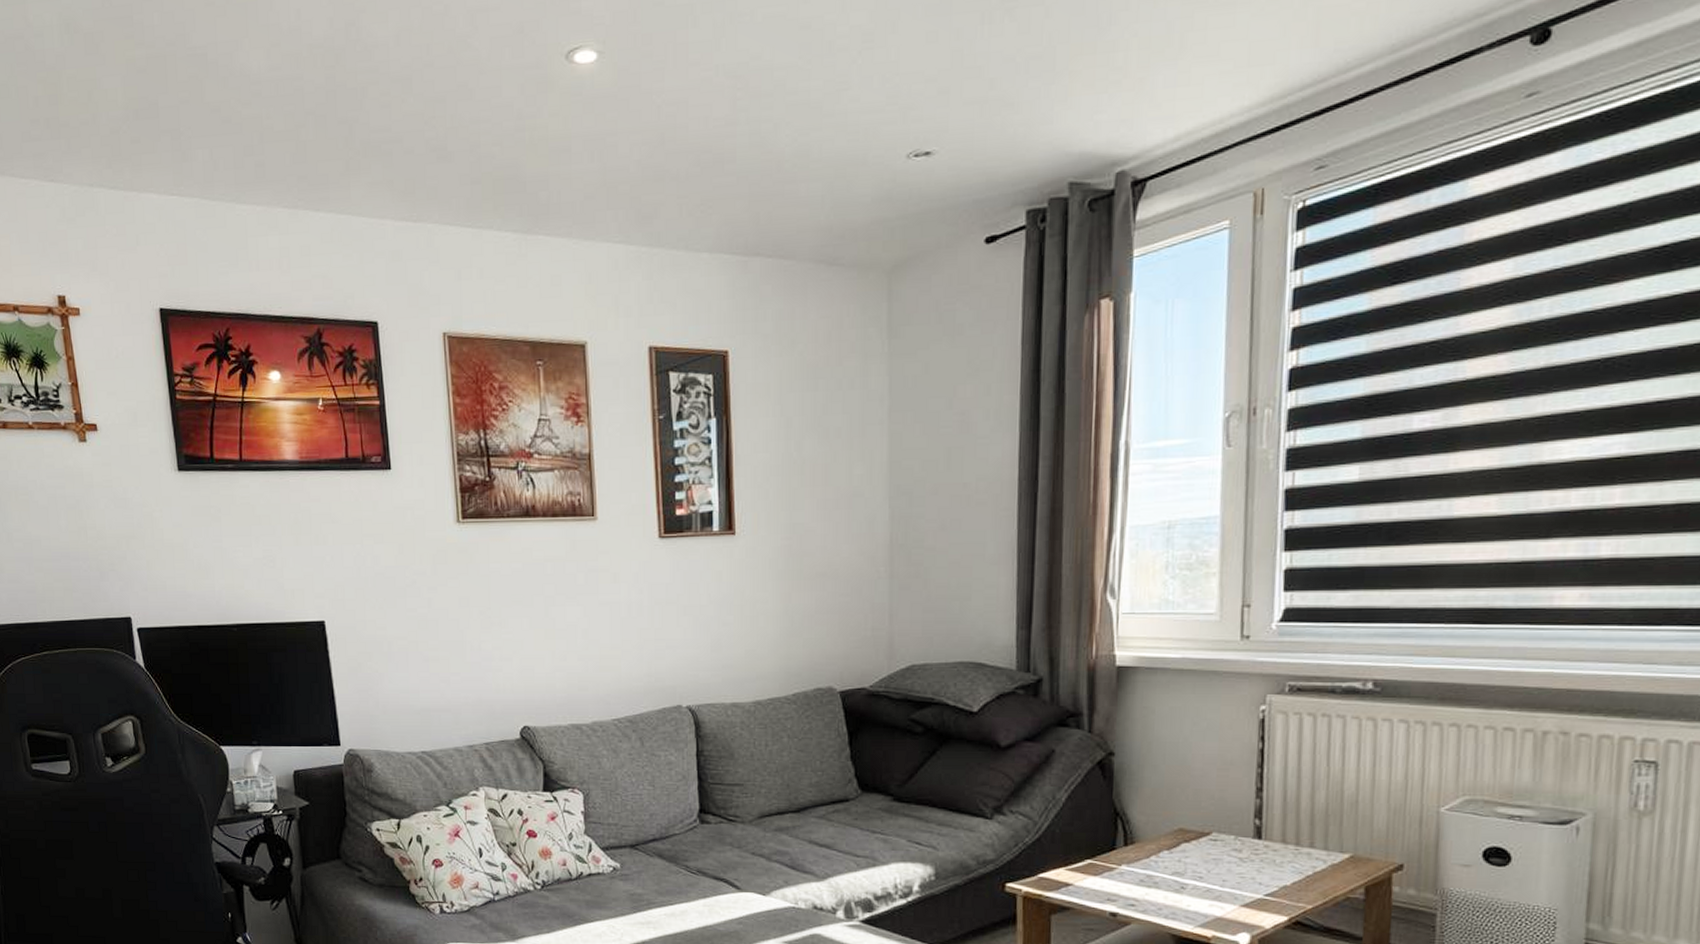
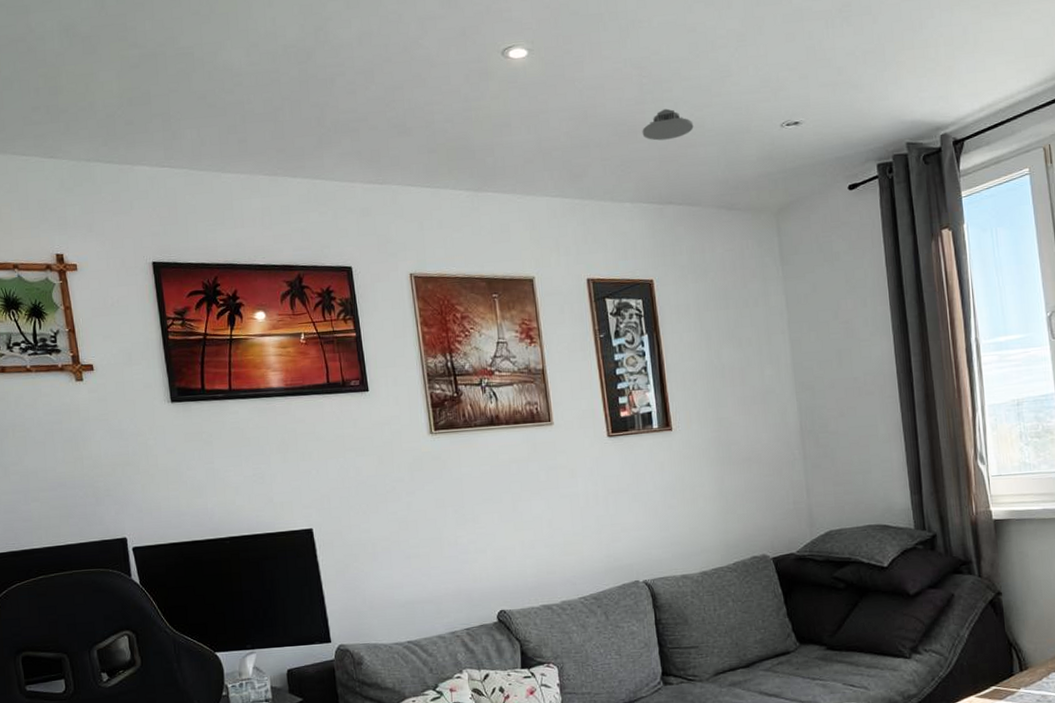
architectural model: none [730,131,796,174] -> present [642,108,694,141]

